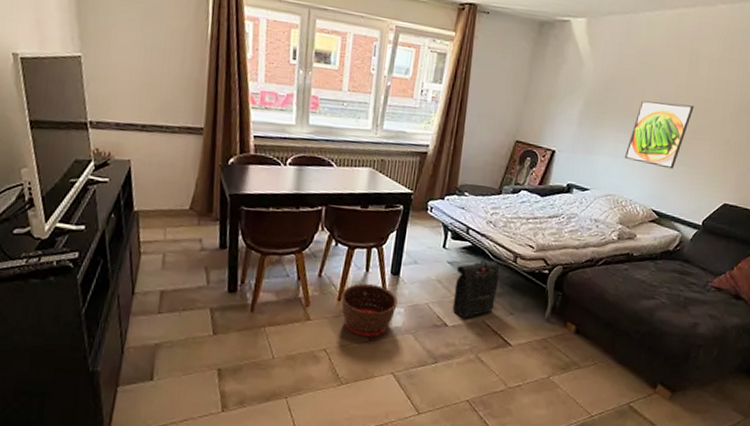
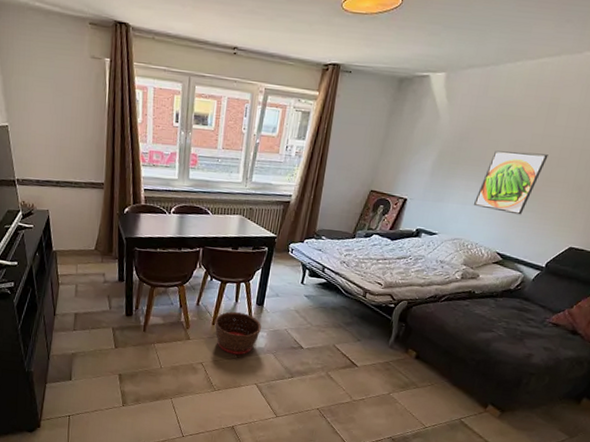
backpack: present [452,260,500,318] -> none [307,294,351,343]

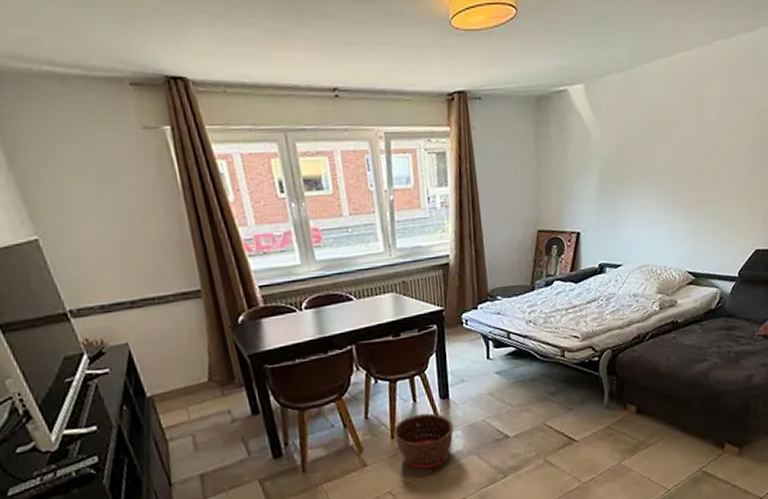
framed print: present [474,150,548,215] -> none [650,155,709,226]

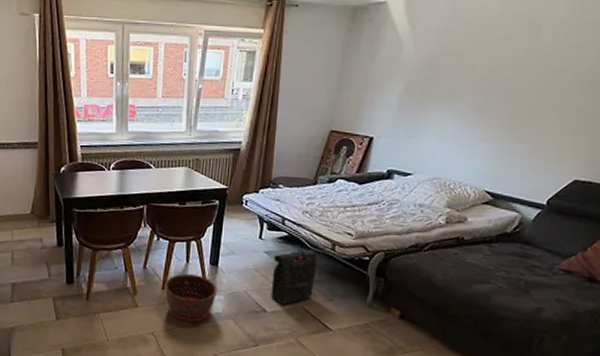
backpack: none [505,360,552,426] -> present [270,249,318,305]

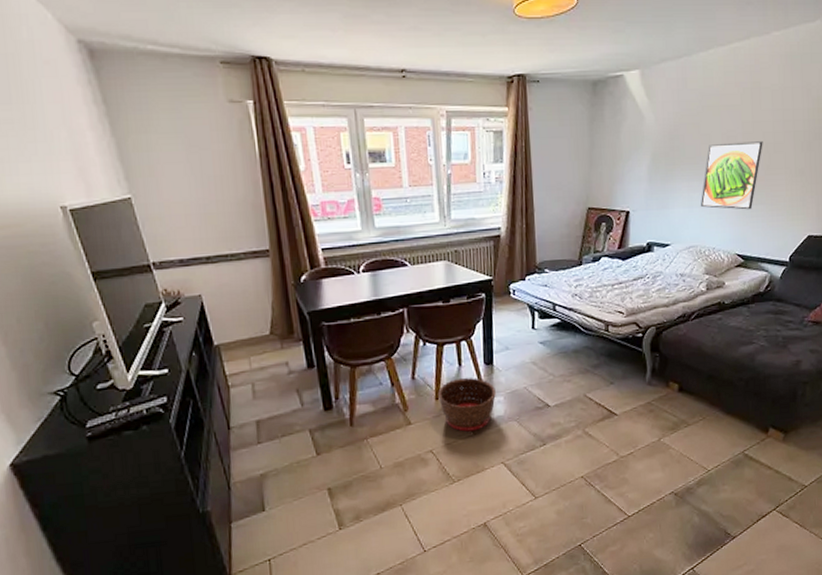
backpack: present [270,249,318,305] -> none [549,333,594,396]
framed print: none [453,76,536,147] -> present [701,141,763,210]

